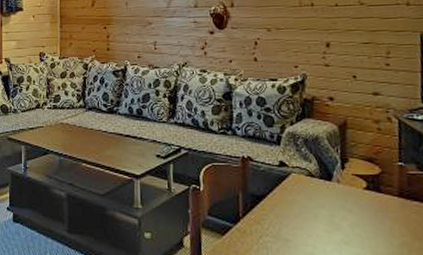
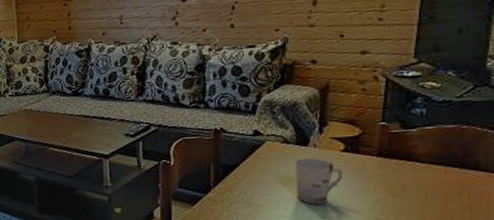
cup: none [319,193,369,243] -> present [294,157,344,204]

